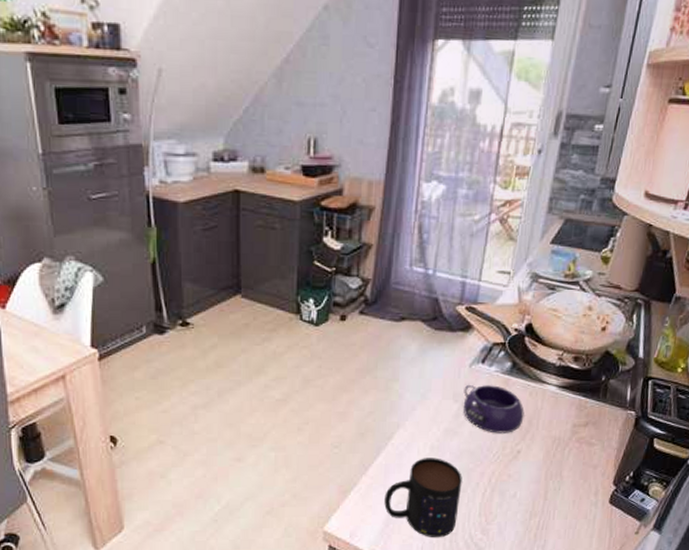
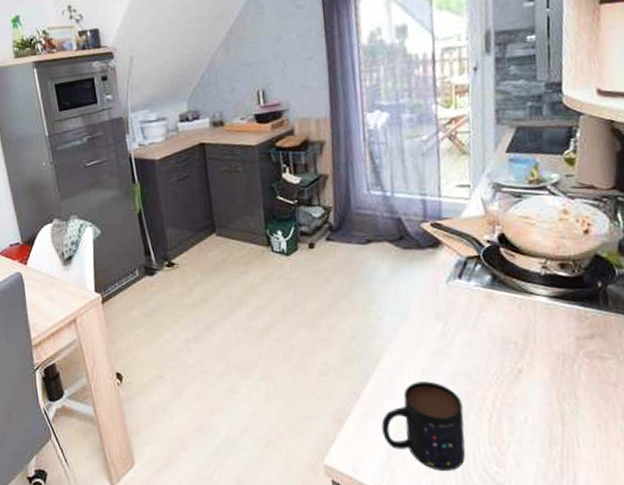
bowl: present [463,384,525,434] -> none [445,300,518,352]

